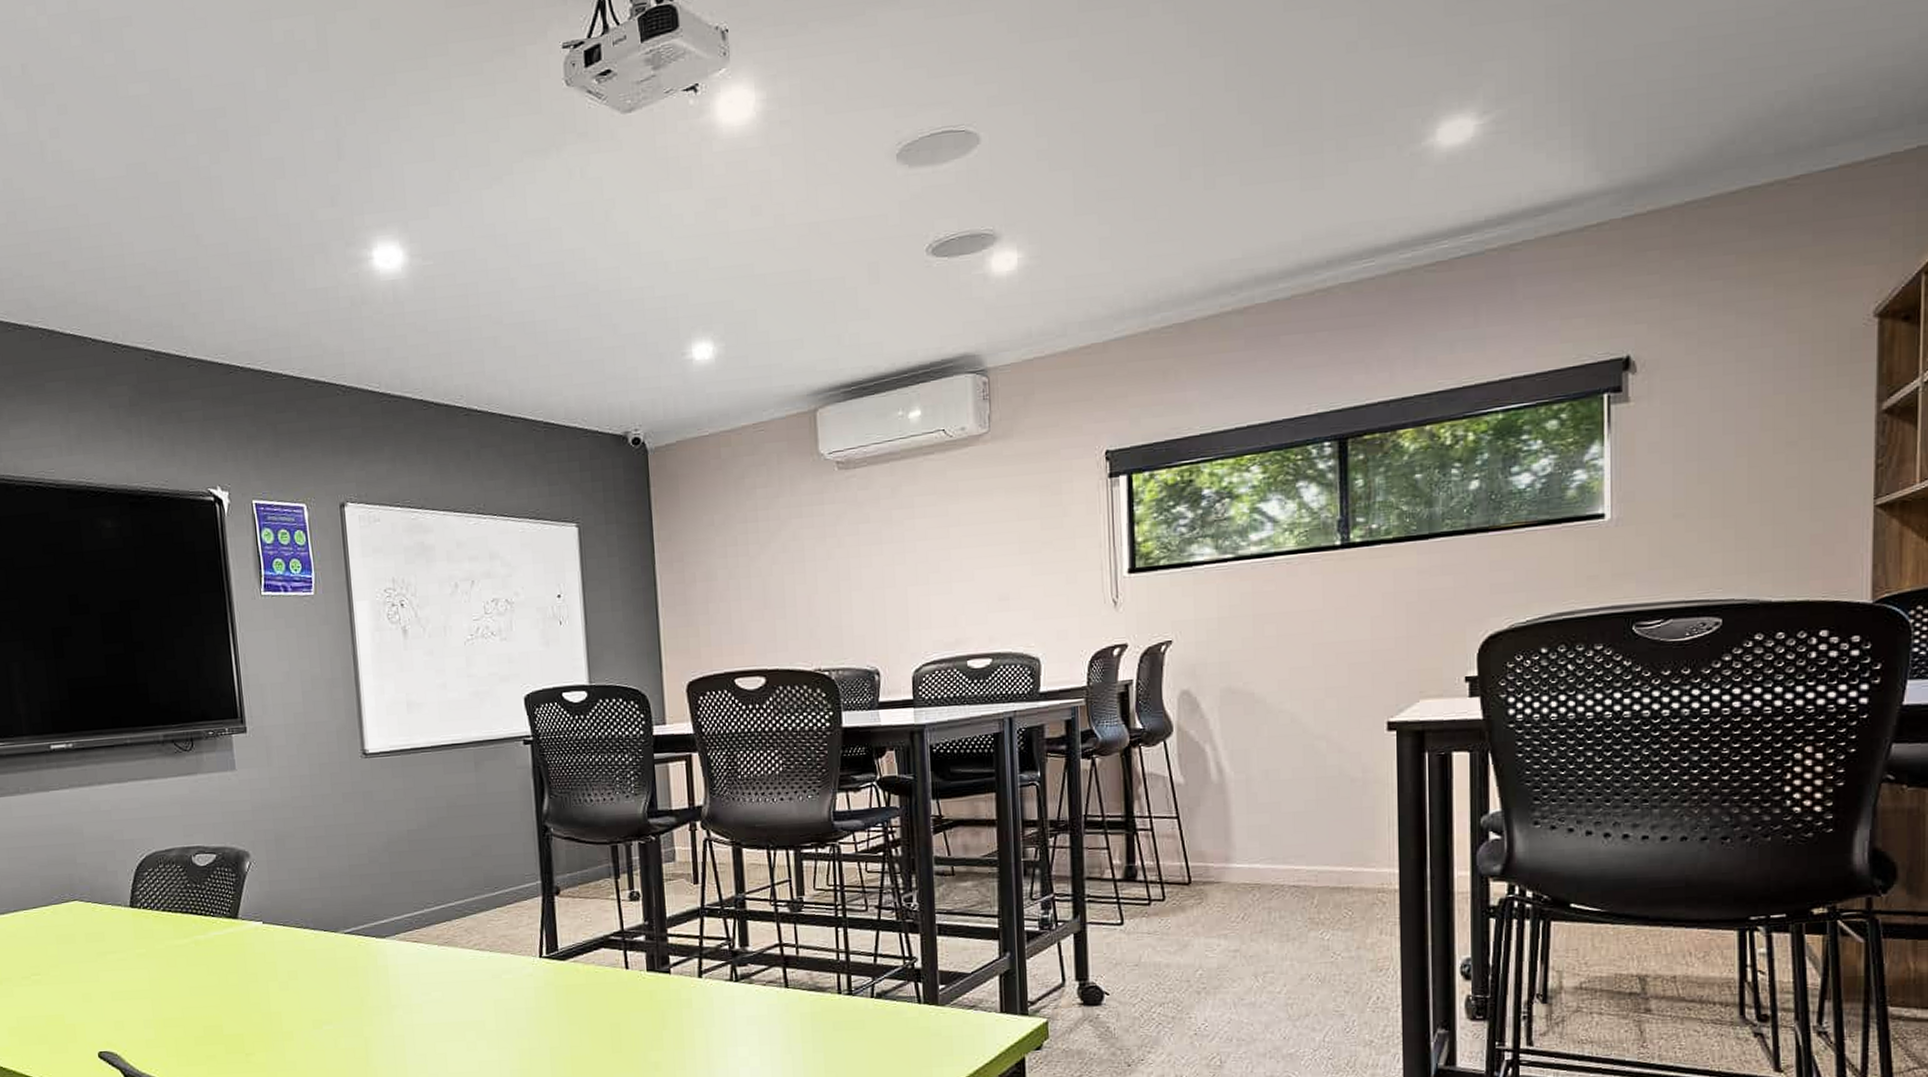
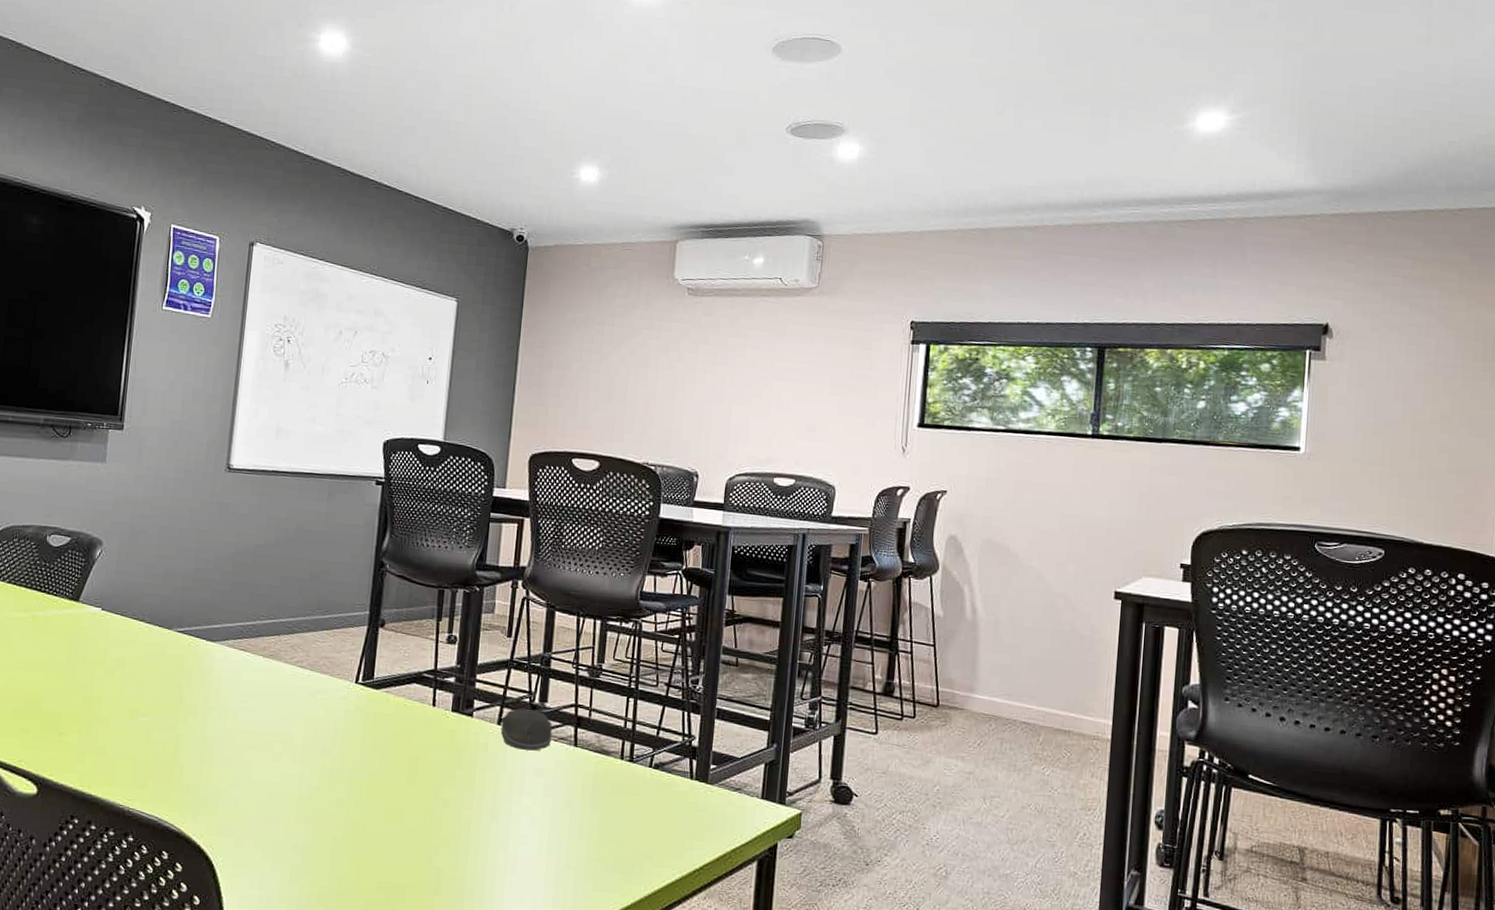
computer mouse: none [702,956,759,1000] -> present [501,708,553,751]

